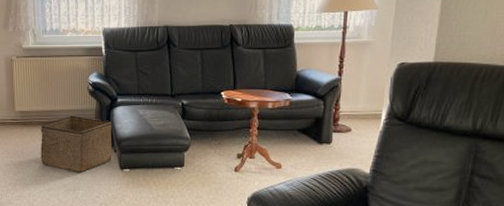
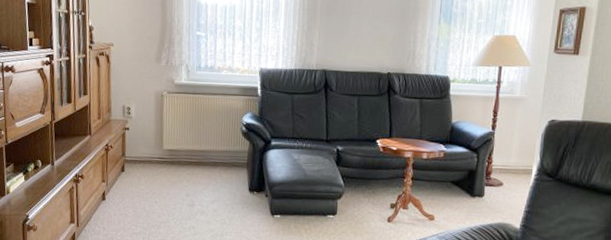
storage bin: present [41,115,112,173] -> none [188,156,264,218]

